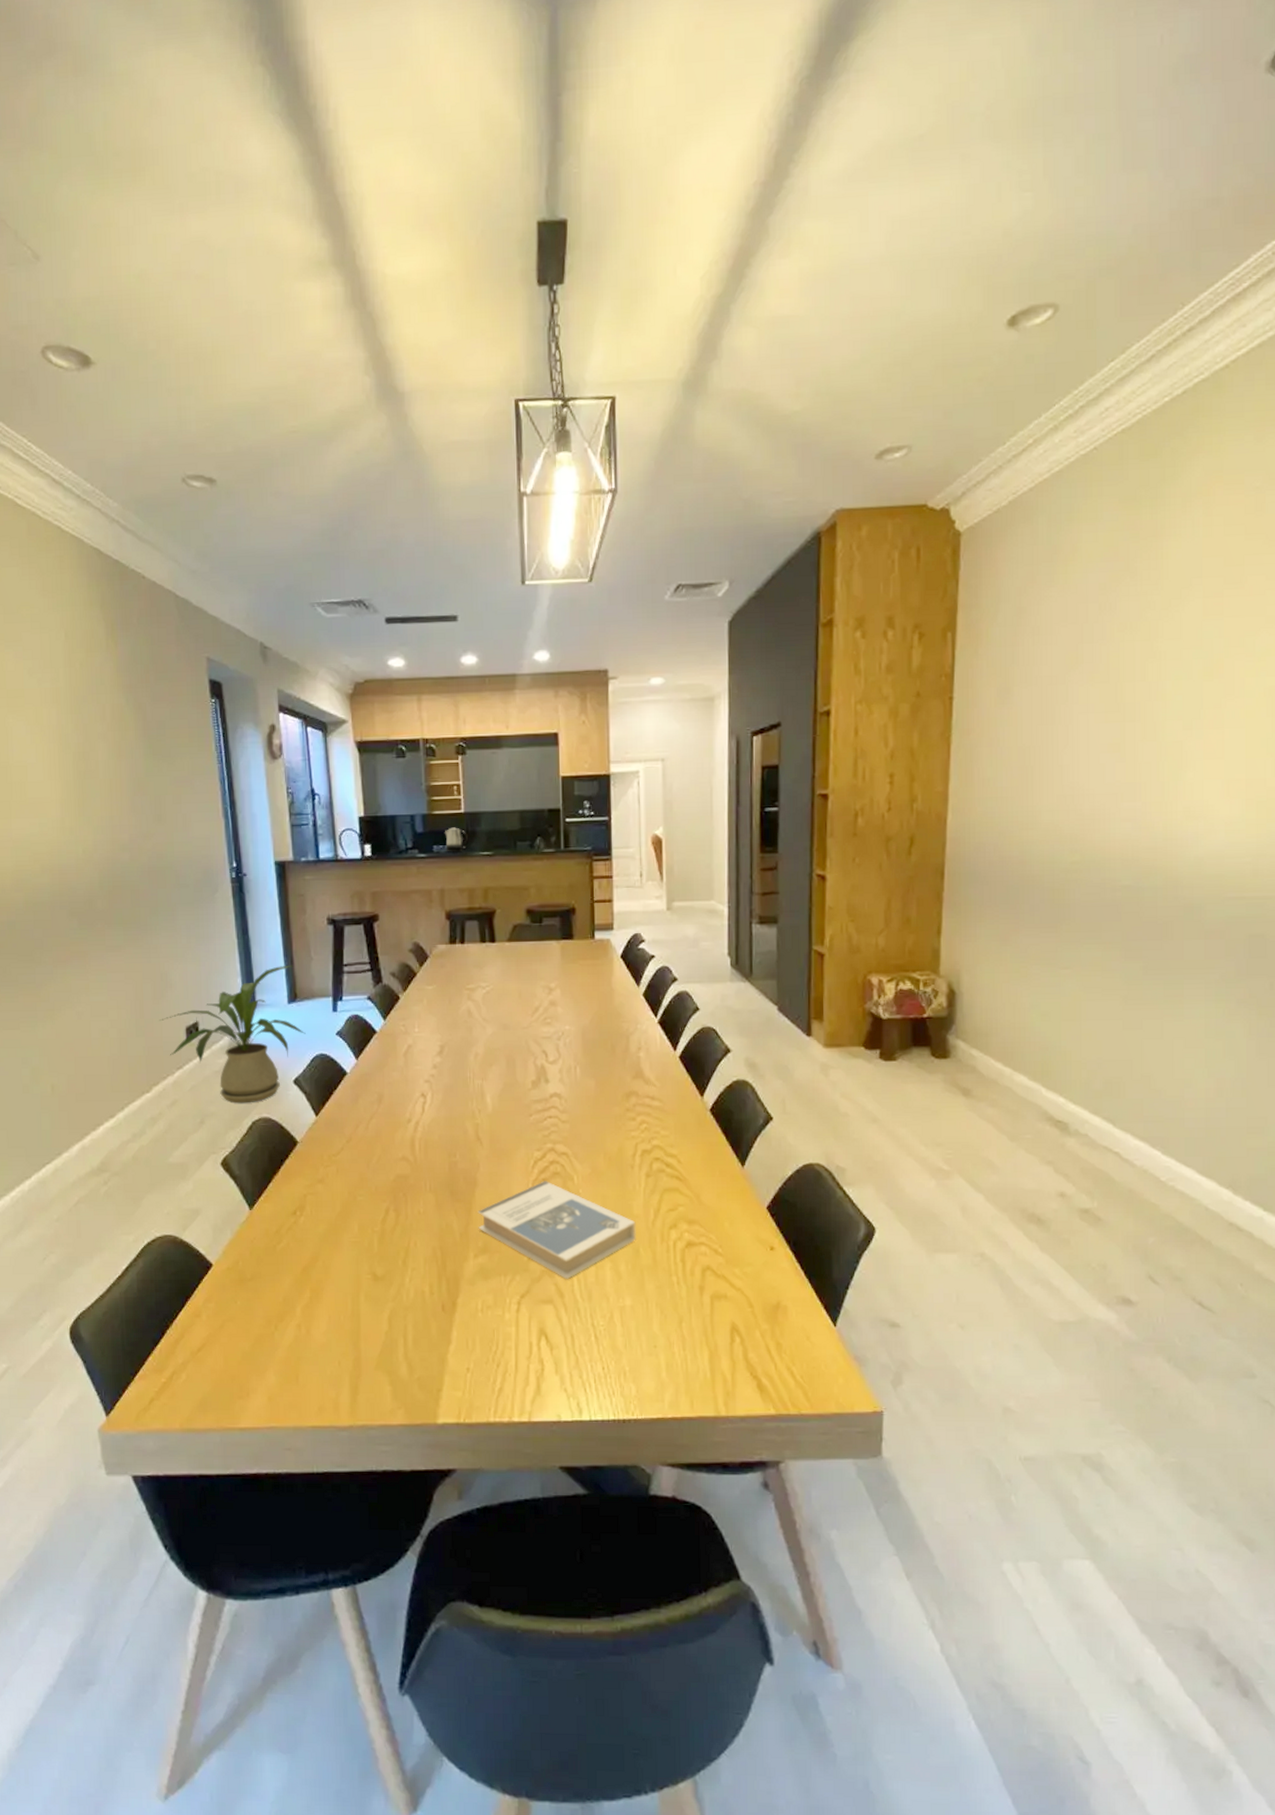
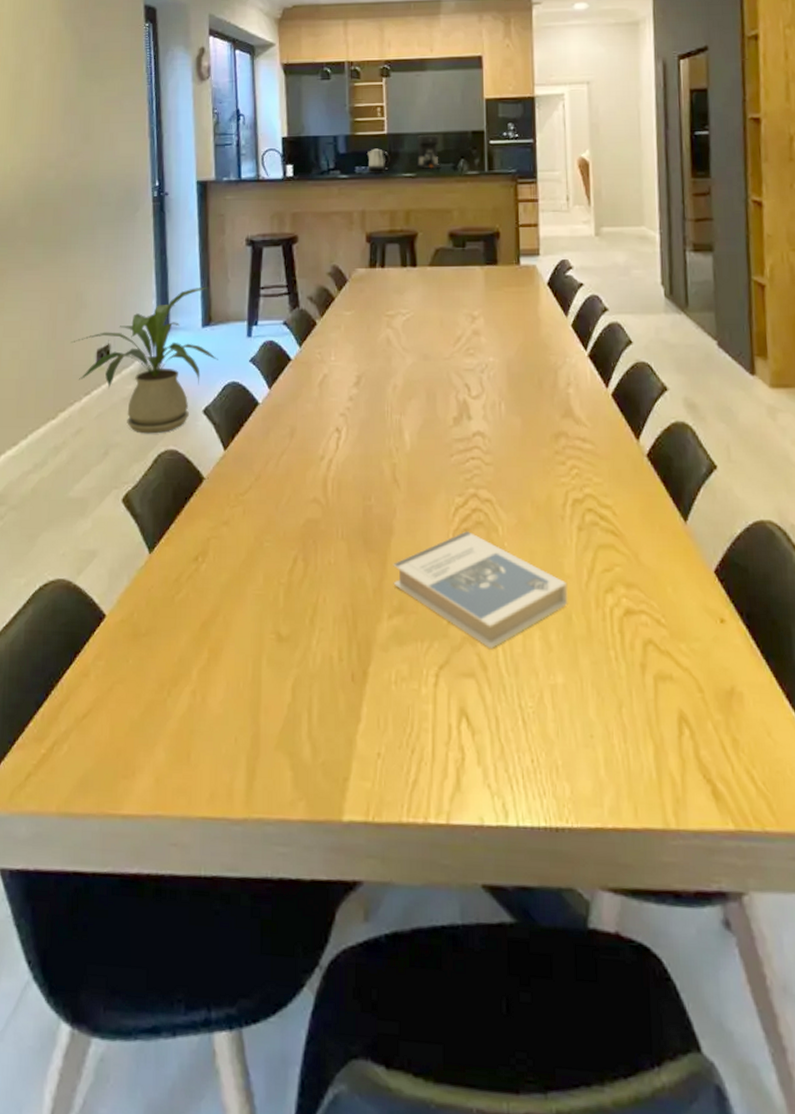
coffee maker: none [493,813,517,848] -> present [416,135,441,170]

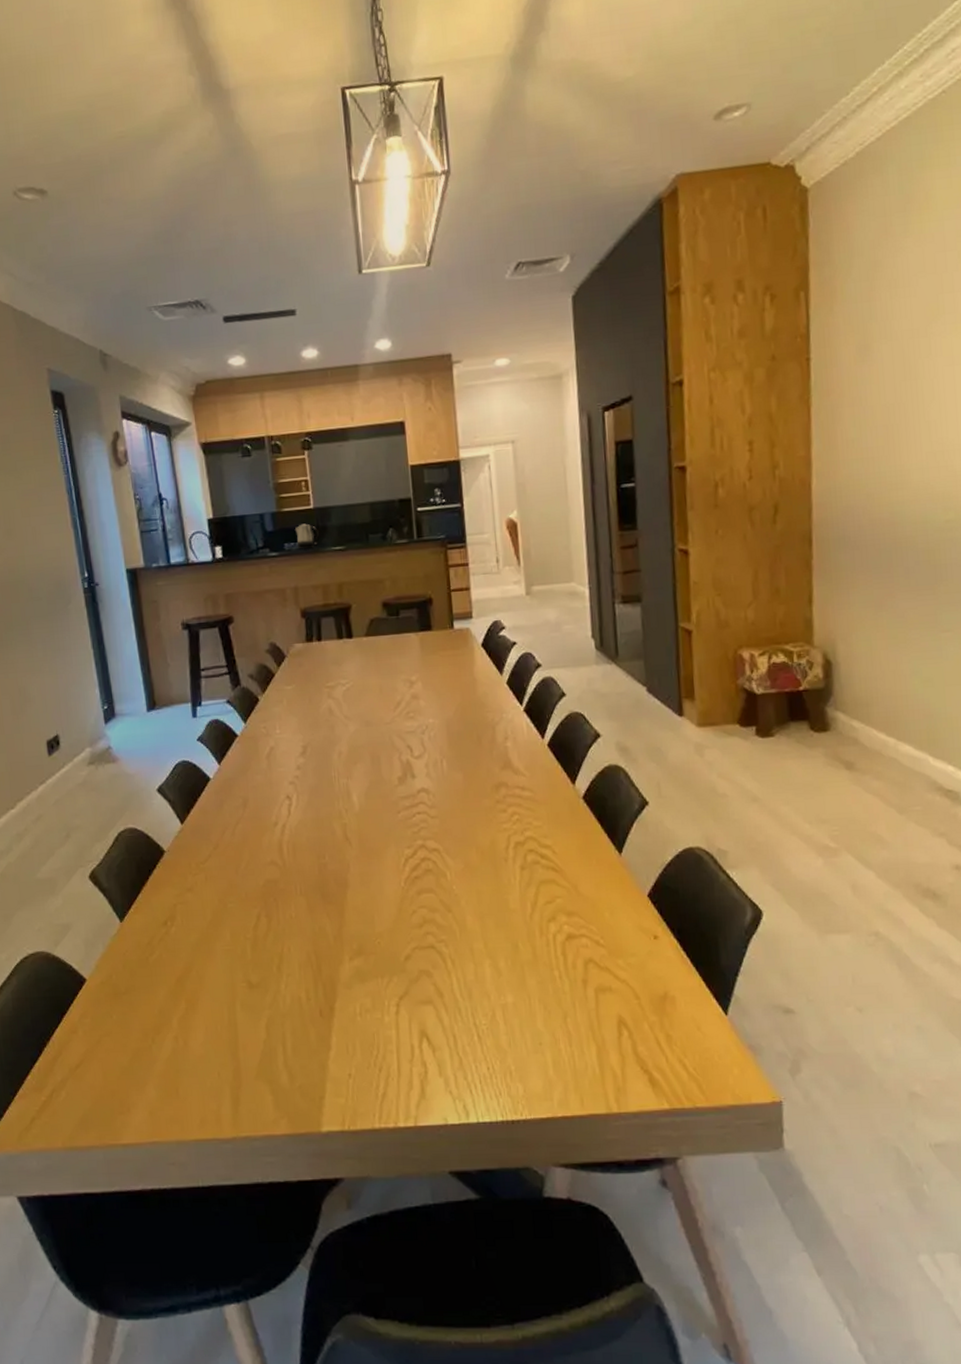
house plant: present [70,286,218,434] -> none [19,672,167,815]
hardback book: present [393,531,568,648] -> none [350,878,514,978]
coffee maker: present [416,135,441,170] -> none [344,506,370,541]

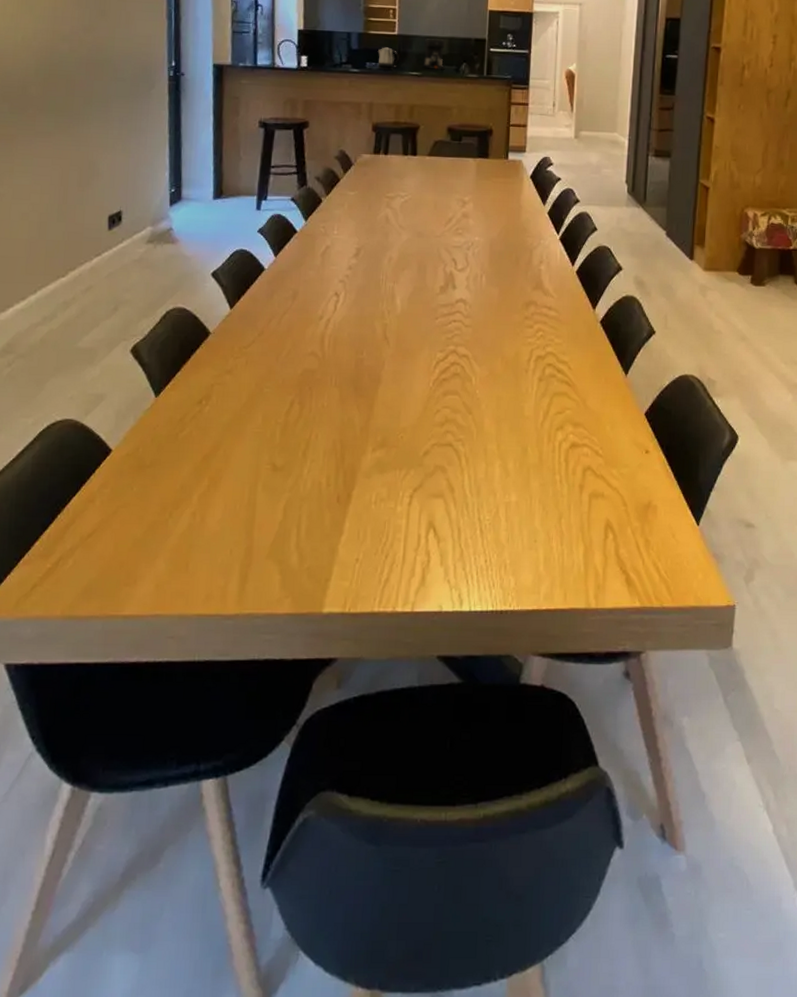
coffee maker: none [344,506,370,541] -> present [422,38,445,71]

